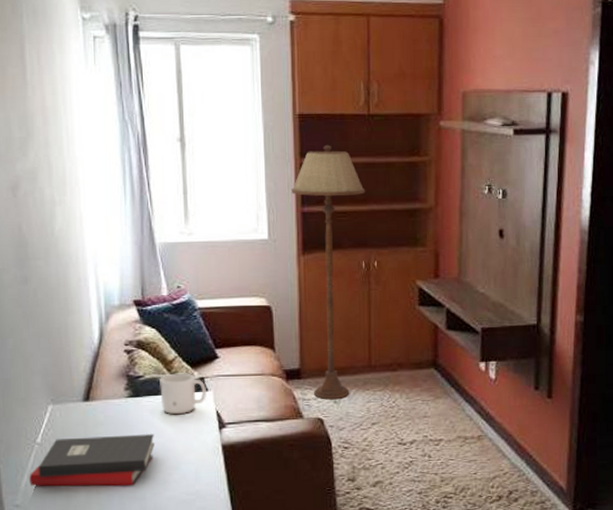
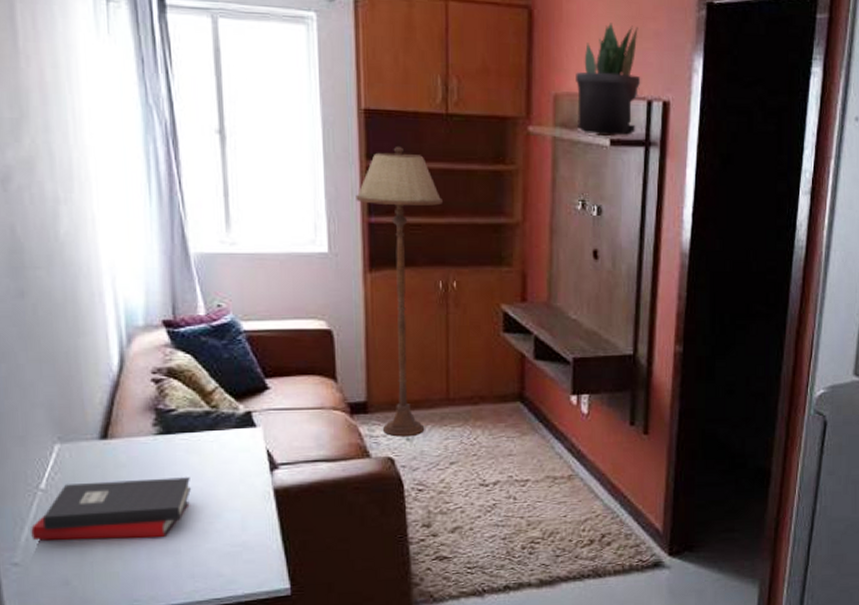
mug: present [159,373,206,415] -> none [196,406,254,455]
planter: none [482,25,543,126] -> present [576,23,642,136]

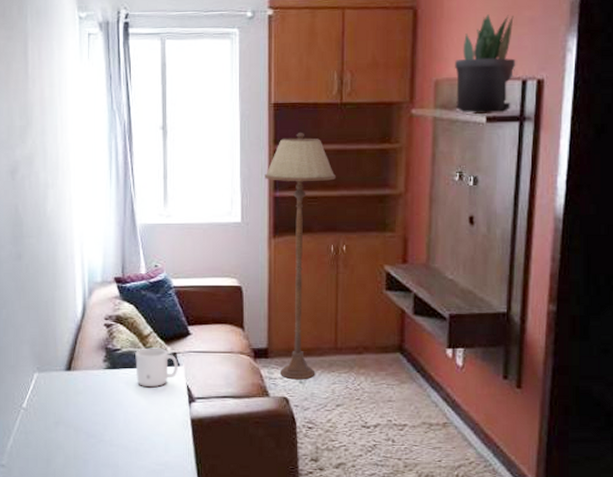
hardback book: present [31,477,192,541] -> none [15,404,129,452]
mug: none [196,406,254,455] -> present [135,347,178,388]

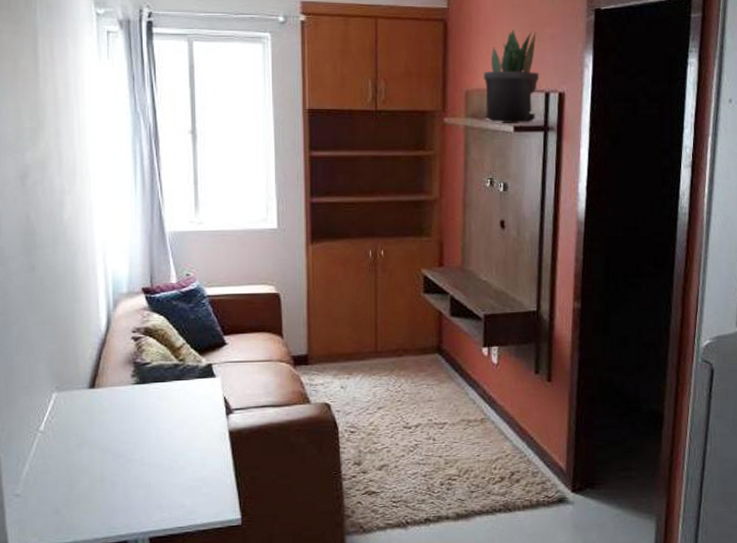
mug: present [135,347,178,388] -> none [167,359,214,401]
floor lamp: present [265,133,336,380] -> none [301,139,372,385]

